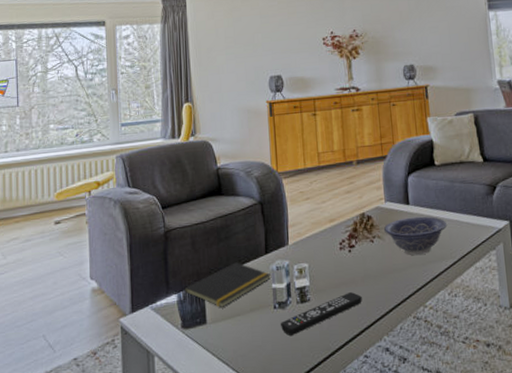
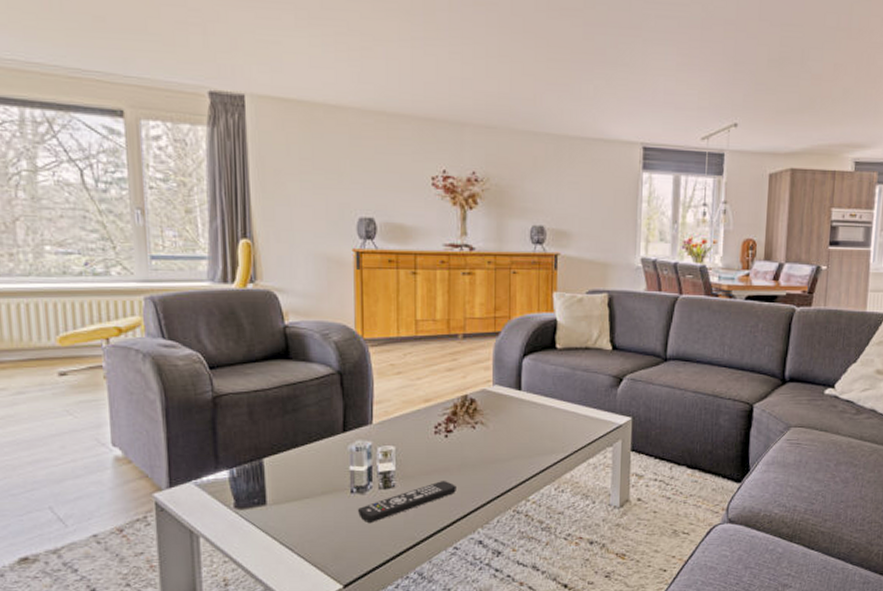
notepad: present [183,262,271,307] -> none [237,439,348,488]
decorative bowl: present [383,216,448,256] -> none [488,404,563,447]

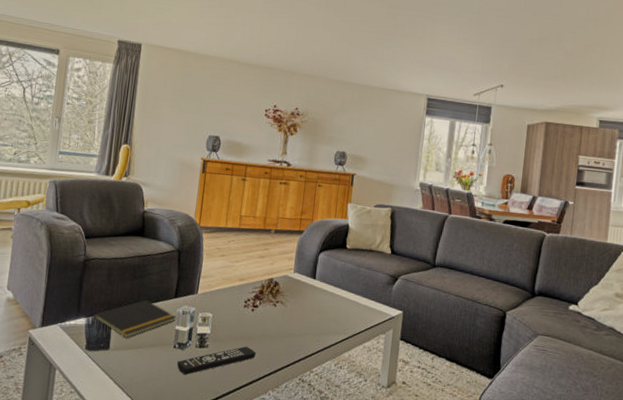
notepad: none [237,439,348,488] -> present [91,300,176,338]

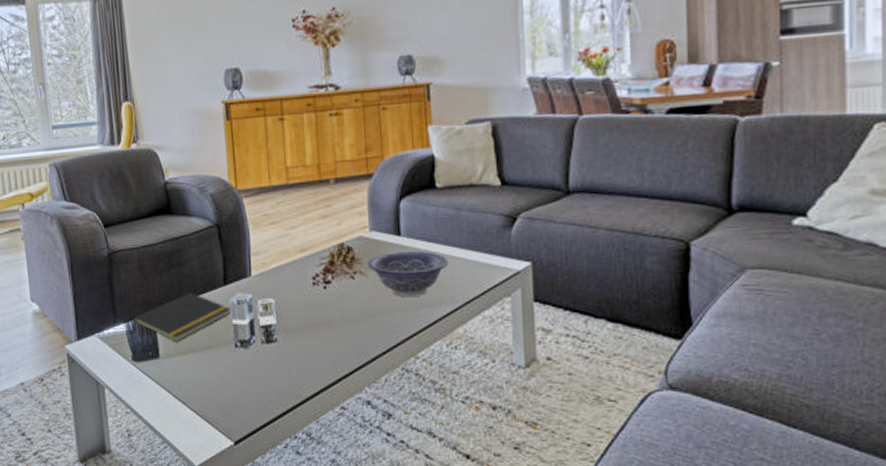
remote control: present [176,346,256,375] -> none [242,335,339,379]
decorative bowl: none [287,290,347,326] -> present [367,250,450,298]

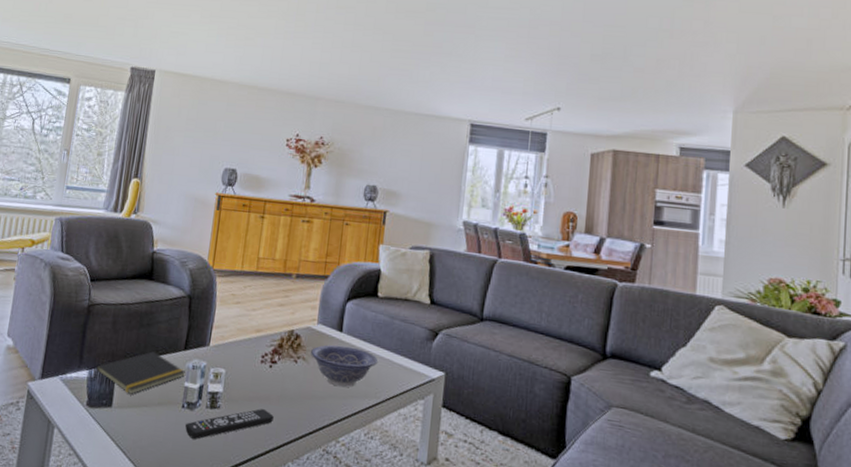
remote control: none [242,335,339,379] -> present [184,408,274,440]

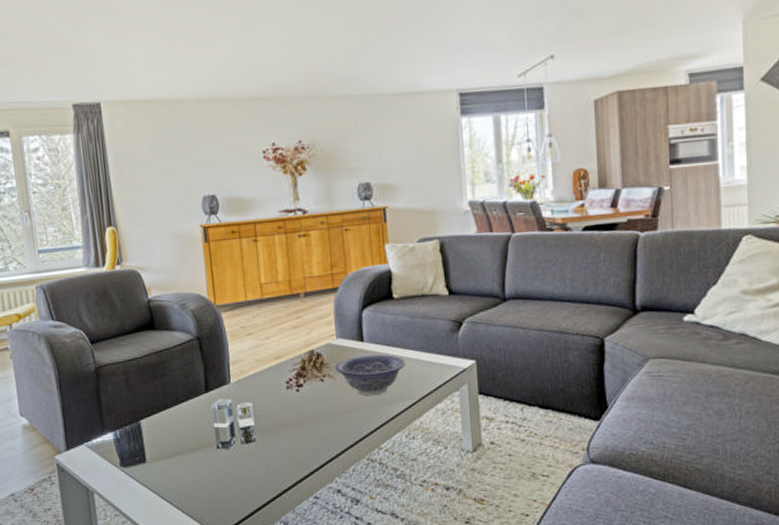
notepad: present [93,351,185,394] -> none [120,400,212,446]
remote control: present [184,408,274,440] -> none [224,433,312,477]

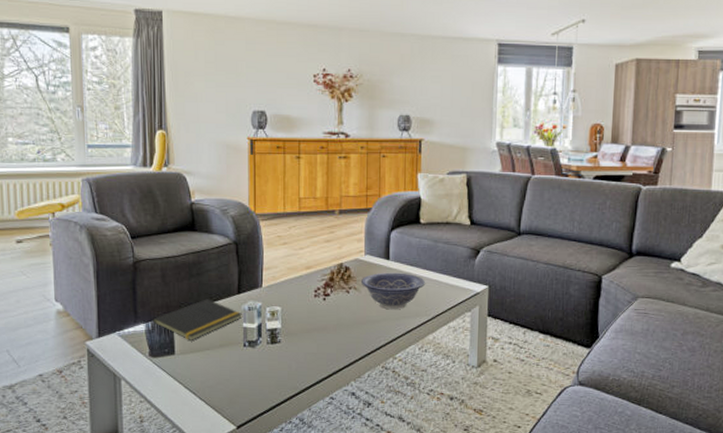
notepad: none [120,400,212,446] -> present [152,299,242,340]

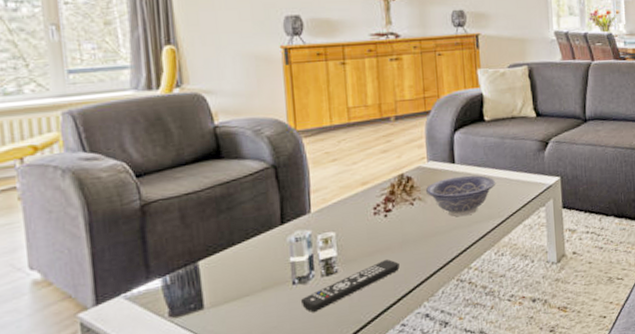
notepad: present [152,299,242,340] -> none [171,236,288,289]
remote control: none [249,338,333,374] -> present [300,259,400,313]

